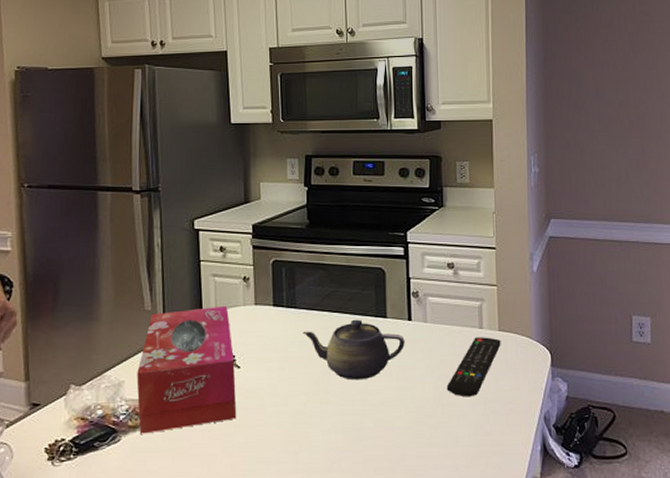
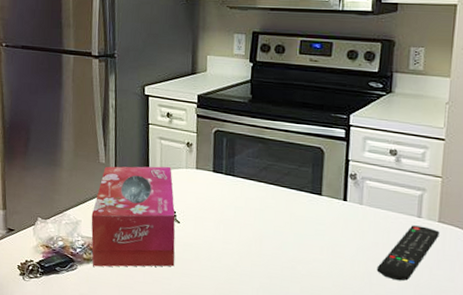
teapot: present [303,319,405,380] -> none [239,193,338,250]

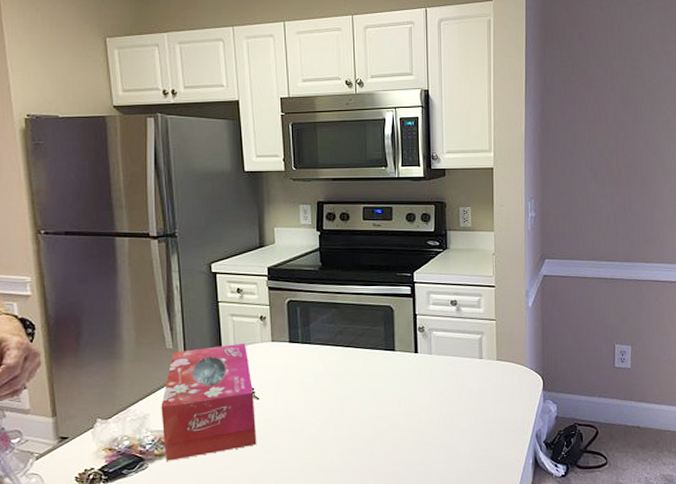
remote control: present [376,225,440,281] -> none [449,366,499,420]

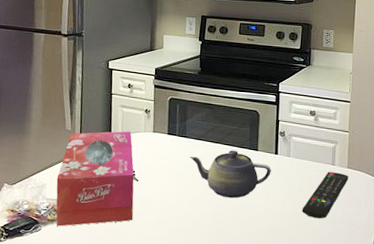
teapot: none [317,353,412,408] -> present [190,150,271,199]
remote control: none [449,366,499,420] -> present [302,172,349,219]

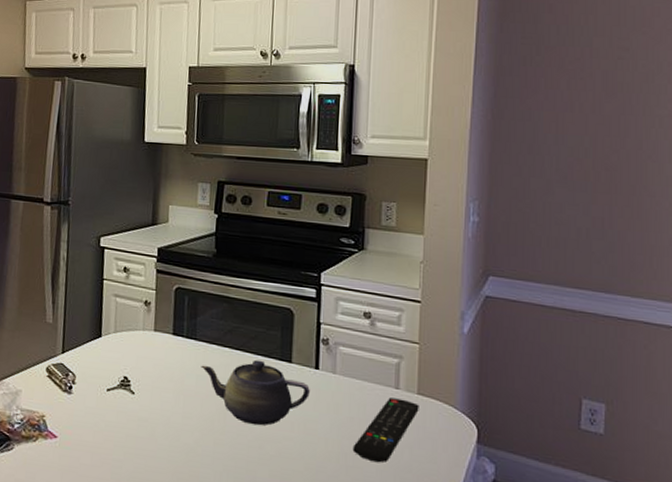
tissue box: present [56,131,134,227] -> none [31,327,129,447]

